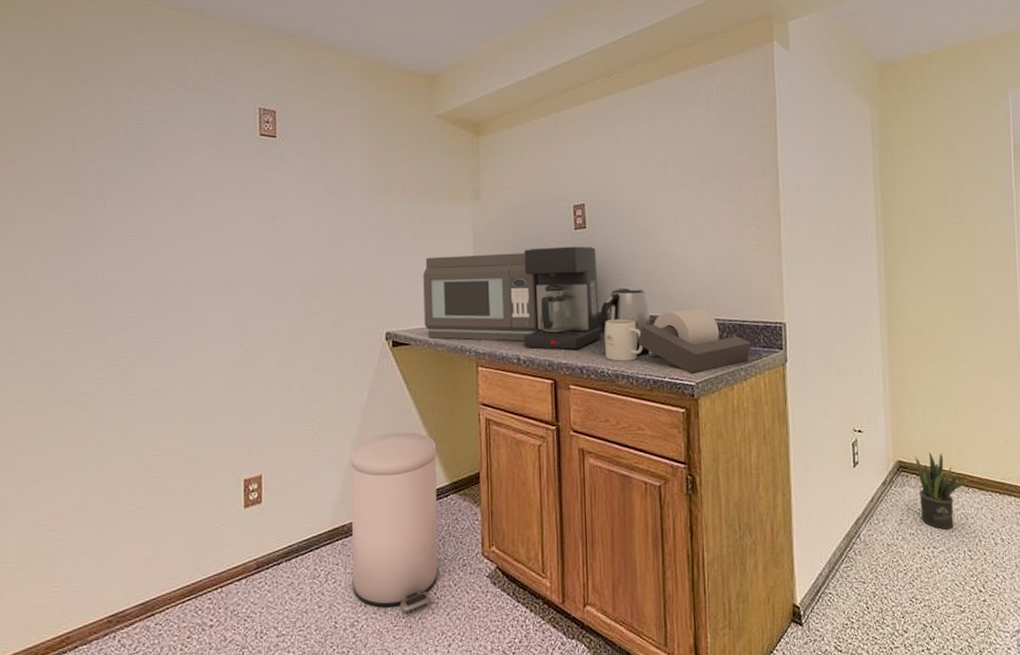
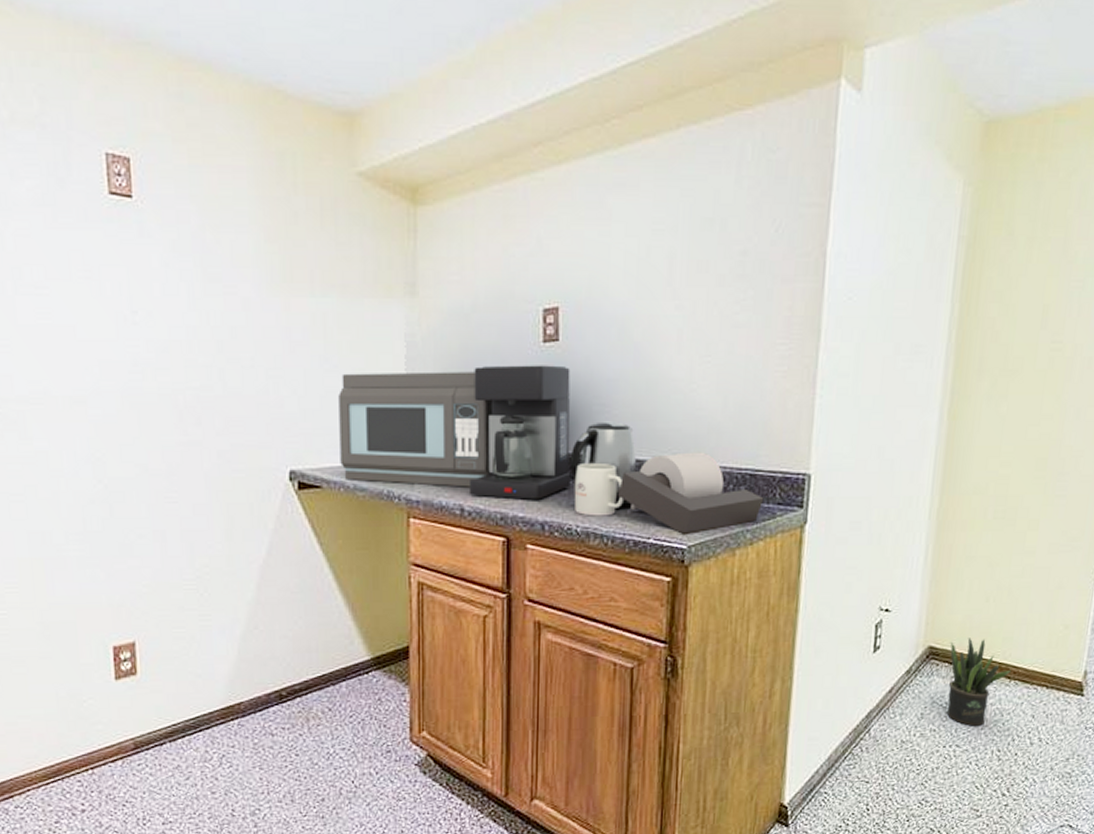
pedal bin: present [351,432,438,613] -> none [247,596,357,802]

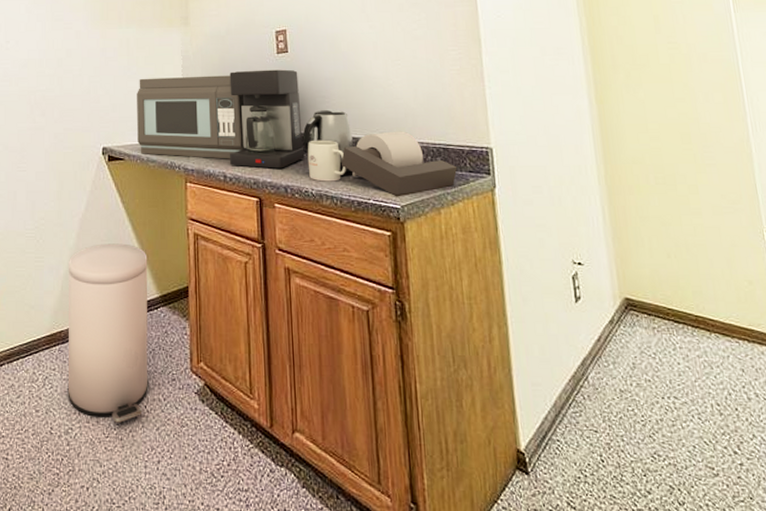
pedal bin: none [247,596,357,802] -> present [67,243,149,424]
potted plant: present [946,638,1011,726] -> none [644,291,709,378]

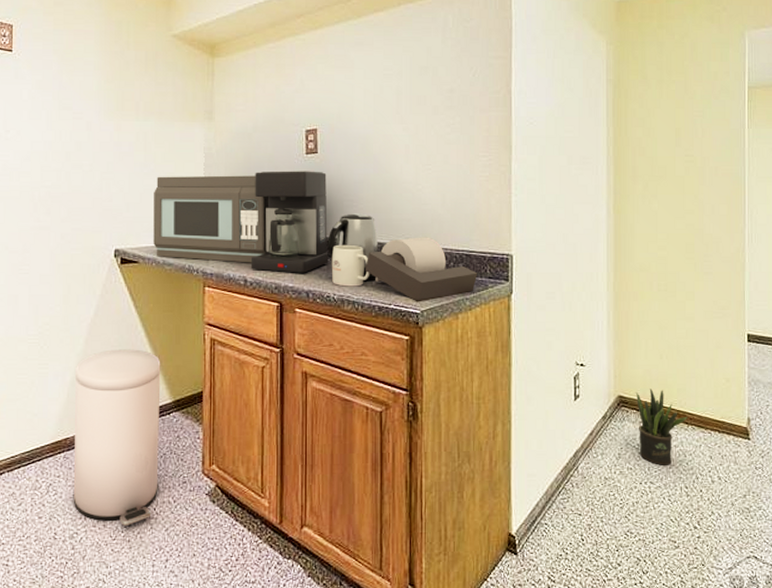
potted plant: none [644,291,709,378] -> present [635,389,687,465]

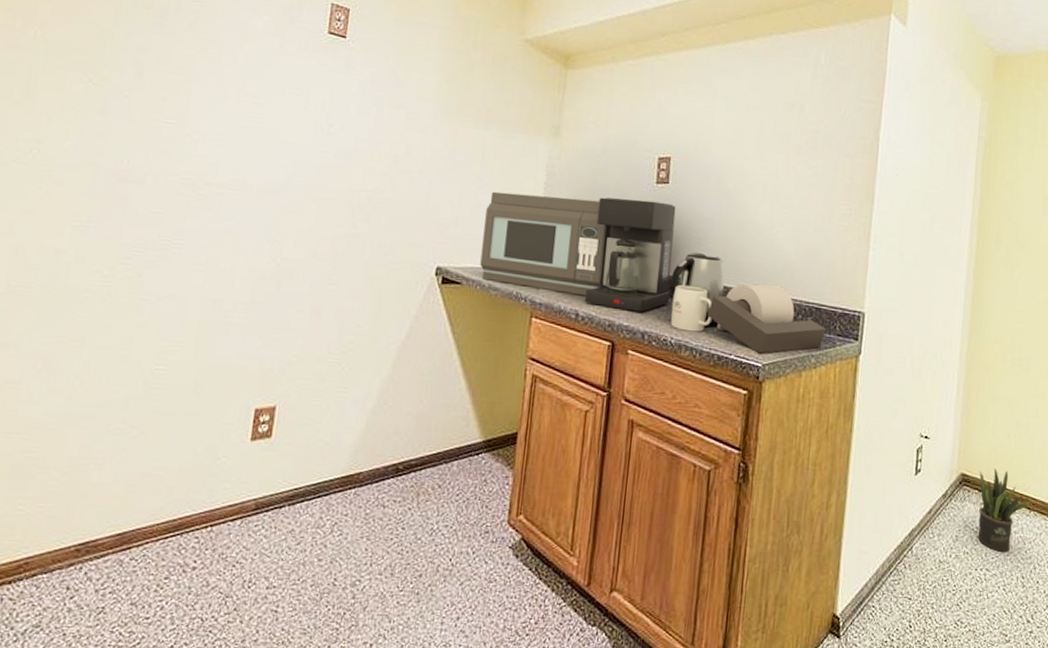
pedal bin: present [73,349,161,527] -> none [359,377,475,577]

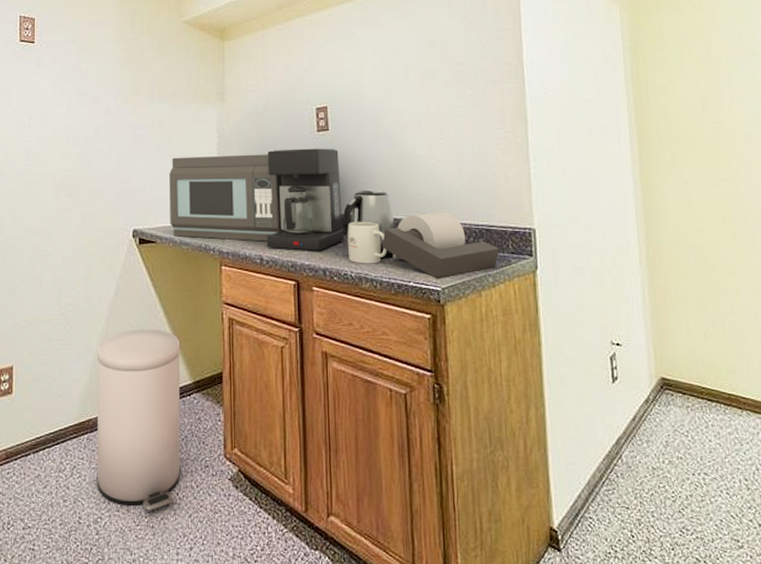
pedal bin: none [359,377,475,577] -> present [96,329,181,512]
potted plant: present [977,468,1030,552] -> none [679,370,741,455]

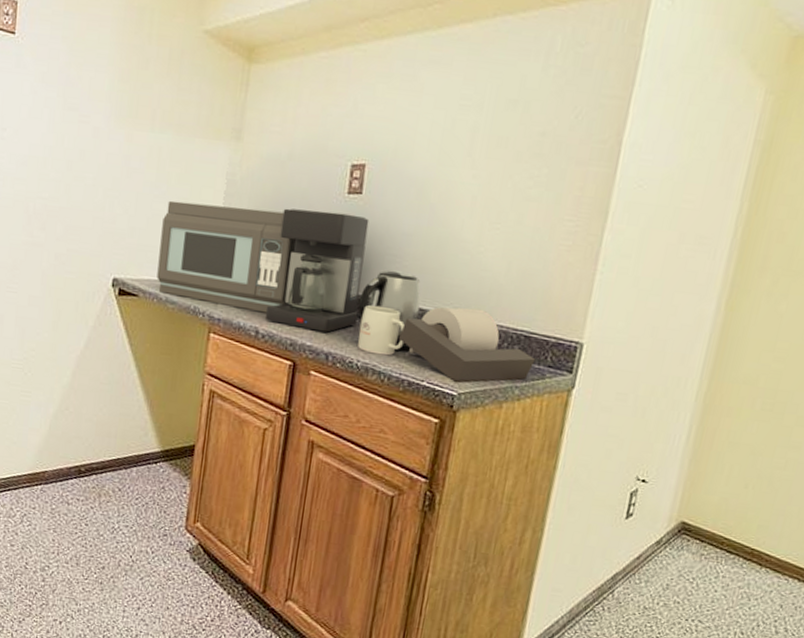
pedal bin: present [96,329,181,512] -> none [47,386,153,569]

